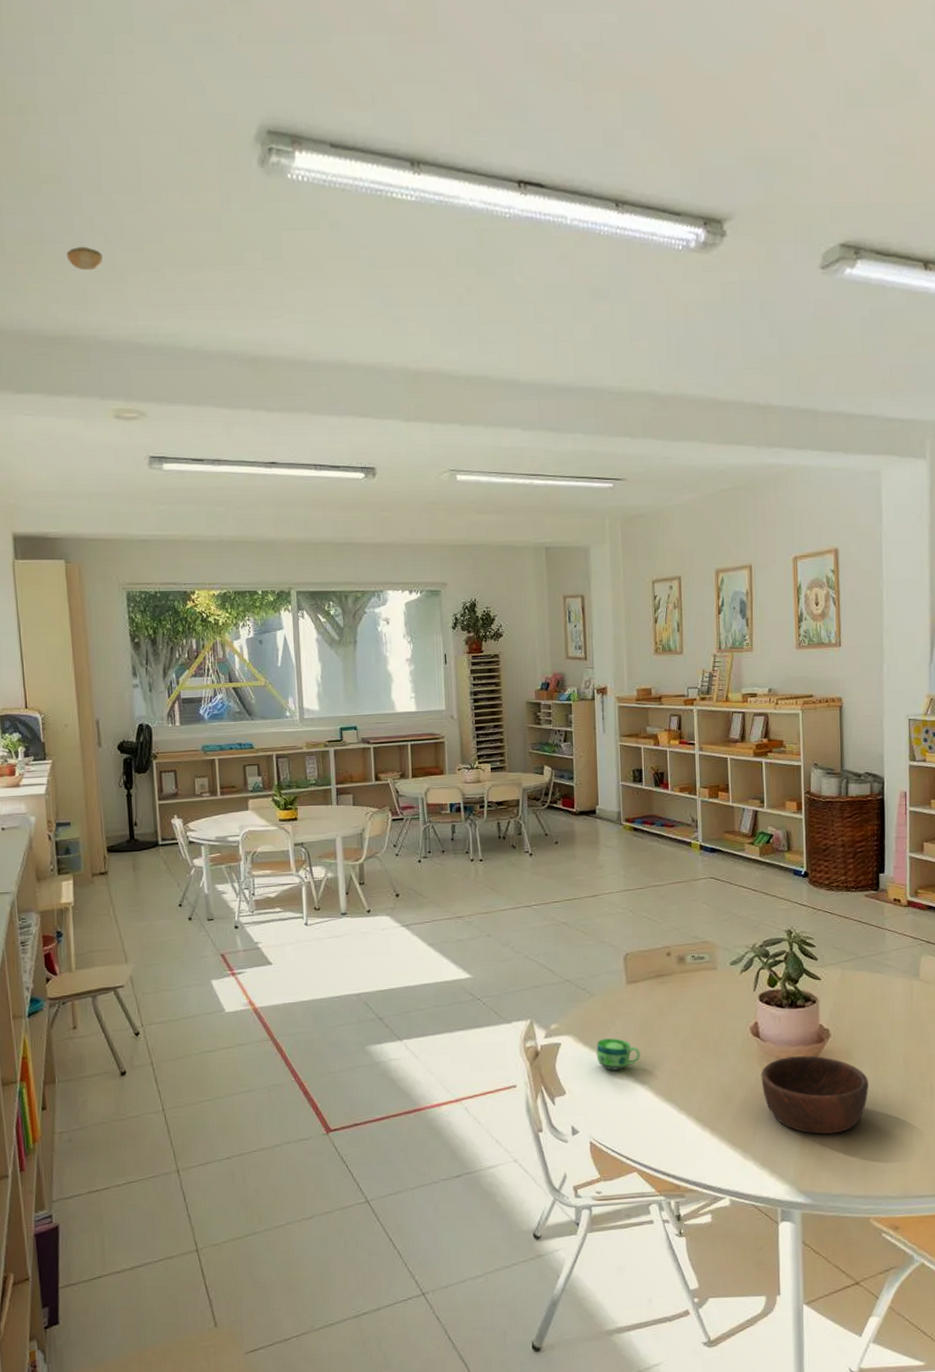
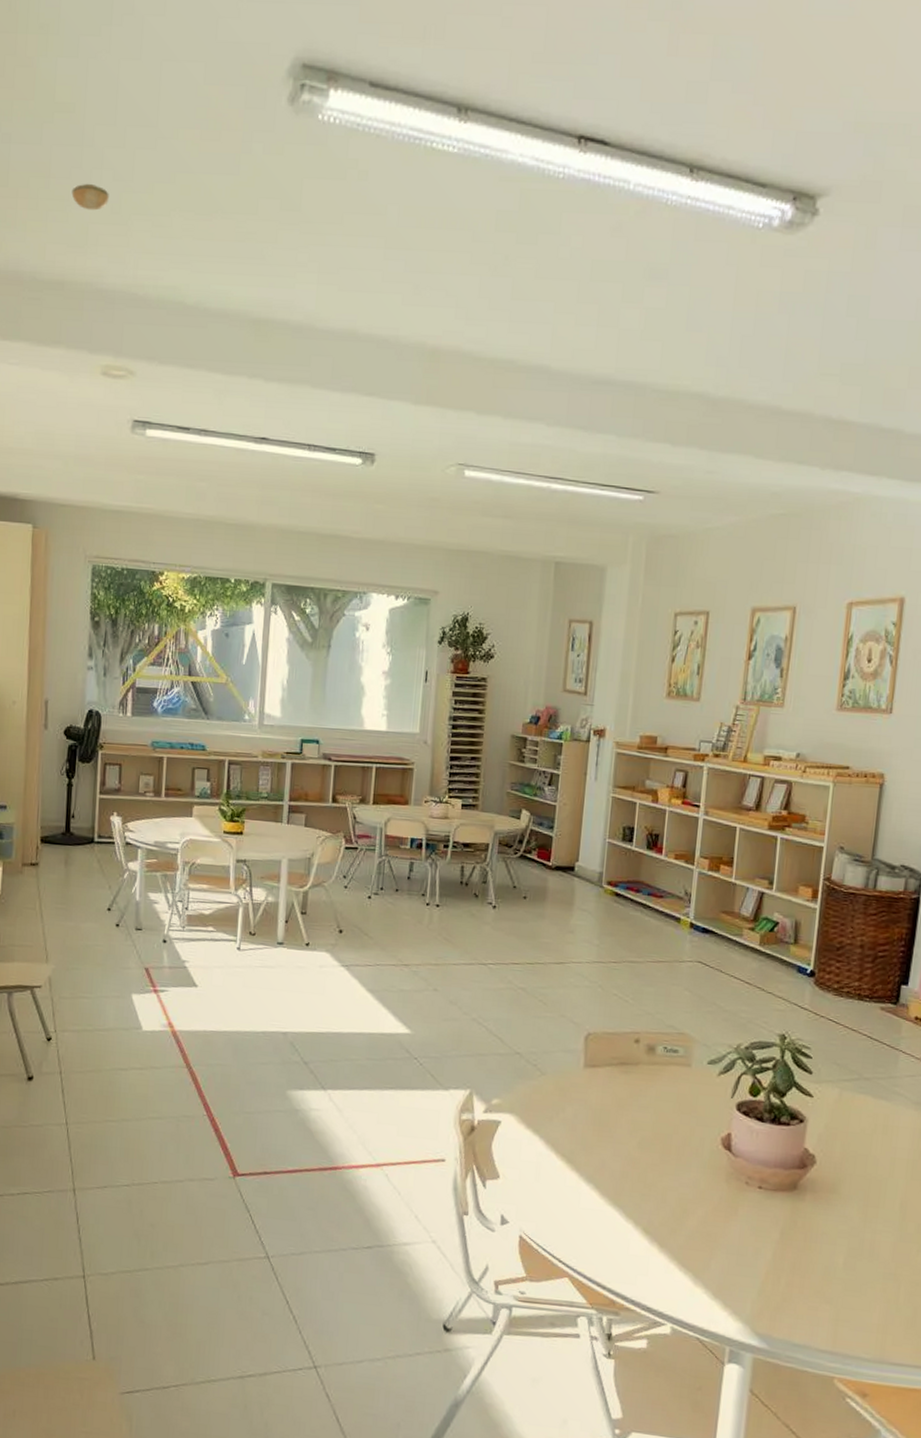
cup: present [596,1038,640,1071] -> none [539,1124,590,1162]
wooden bowl: present [761,1056,869,1135] -> none [726,1178,854,1275]

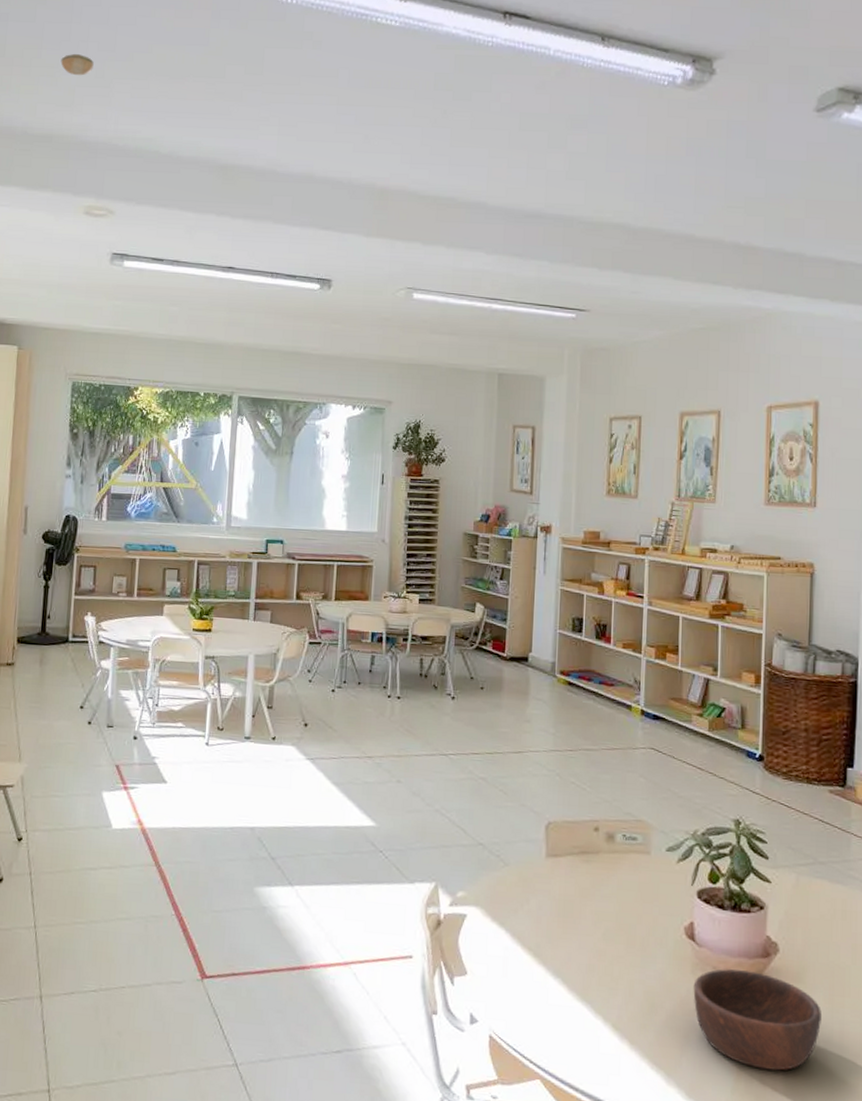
wooden bowl: none [726,1178,854,1275] -> present [693,969,821,1071]

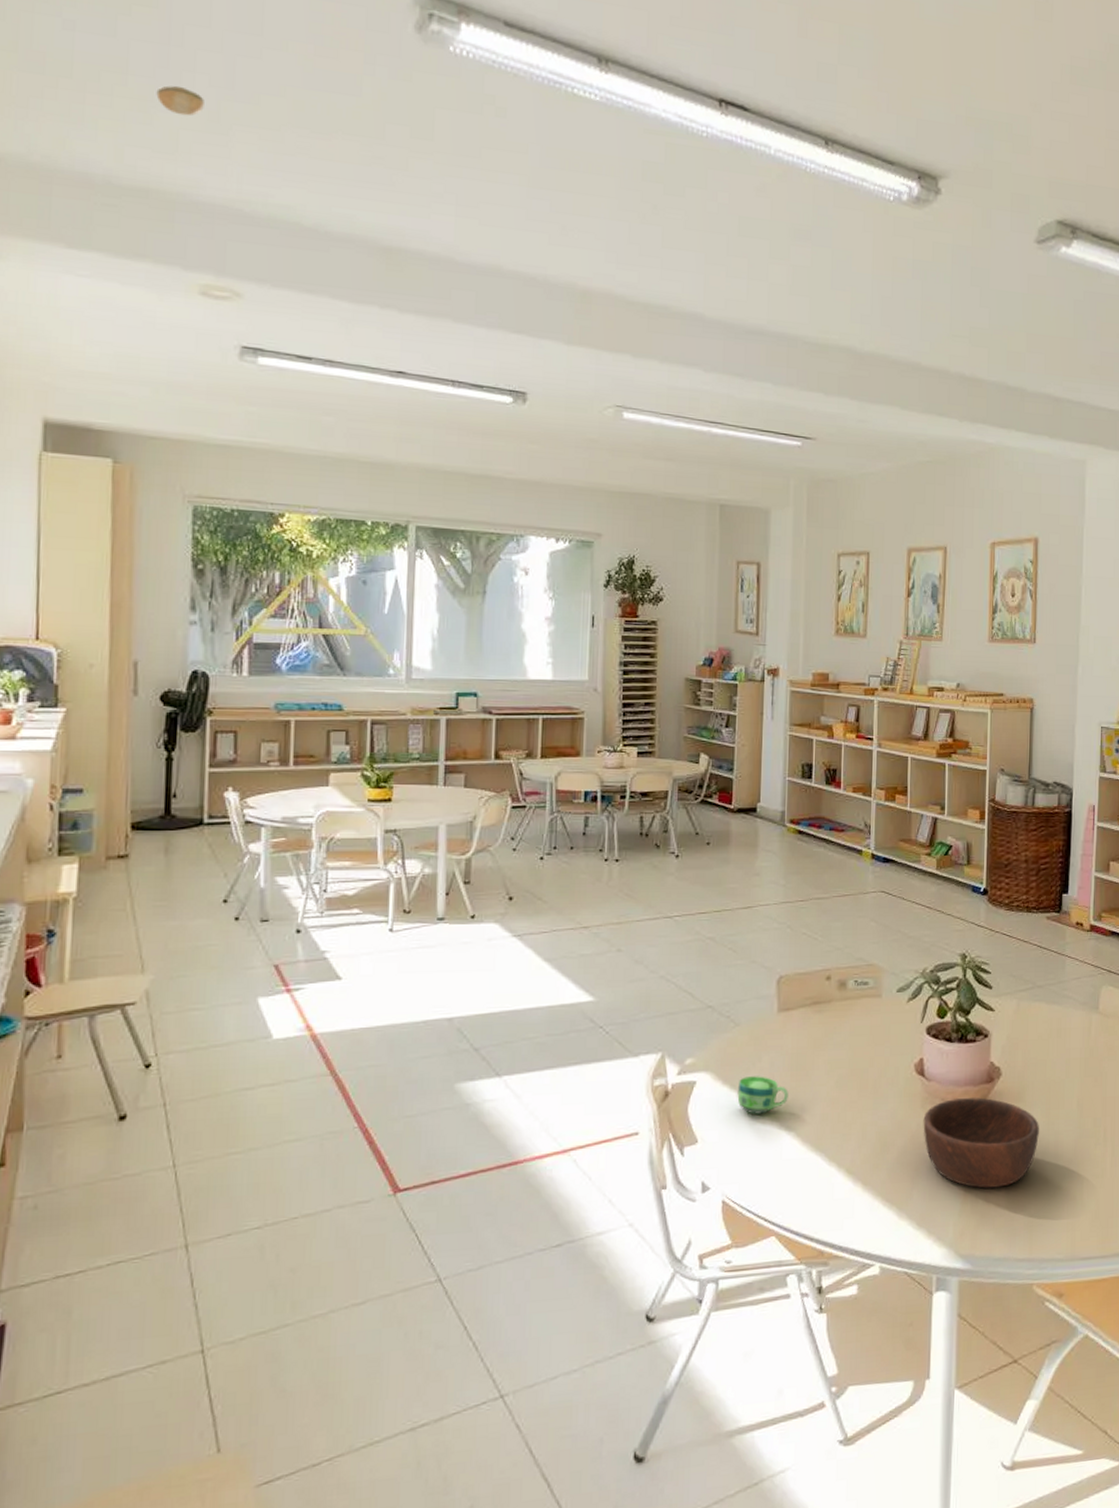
cup: none [505,916,555,956] -> present [737,1076,788,1115]

